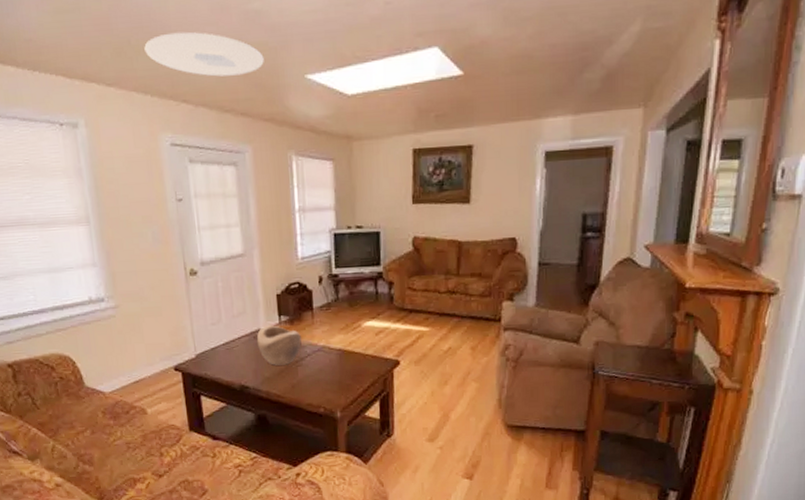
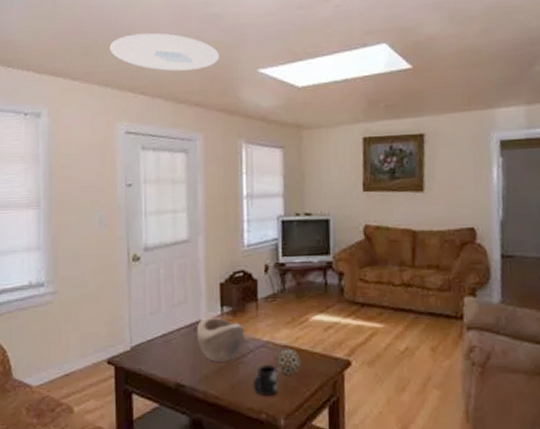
mug: none [311,367,335,393] -> present [252,365,279,395]
decorative ball: none [332,351,355,375] -> present [276,348,301,376]

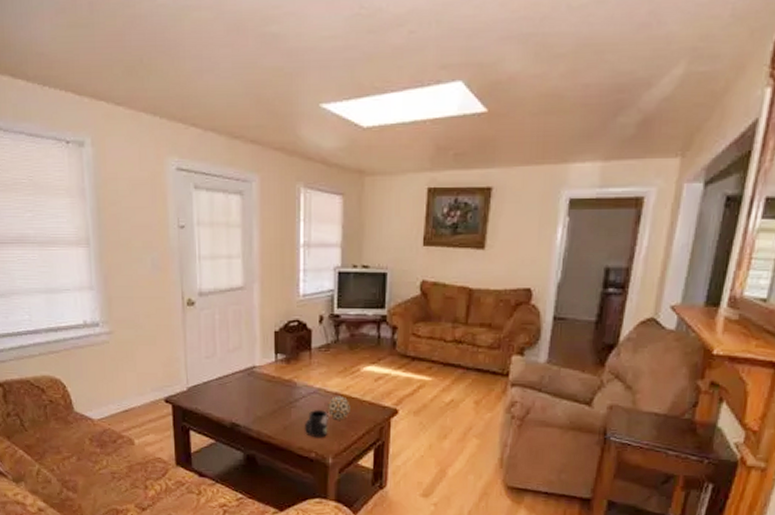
ceiling light: present [110,33,219,71] -> none [156,52,278,101]
decorative bowl: present [196,316,244,362] -> none [251,363,297,405]

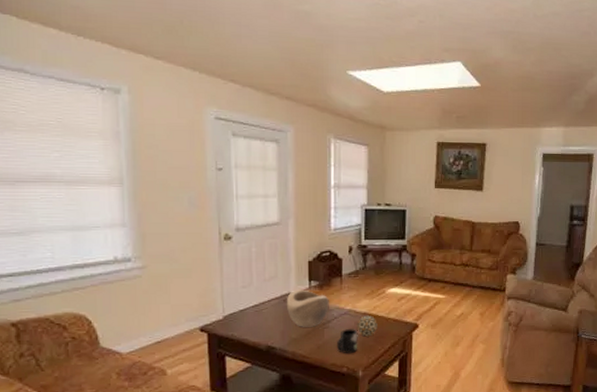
decorative bowl: none [251,363,297,405] -> present [286,289,329,327]

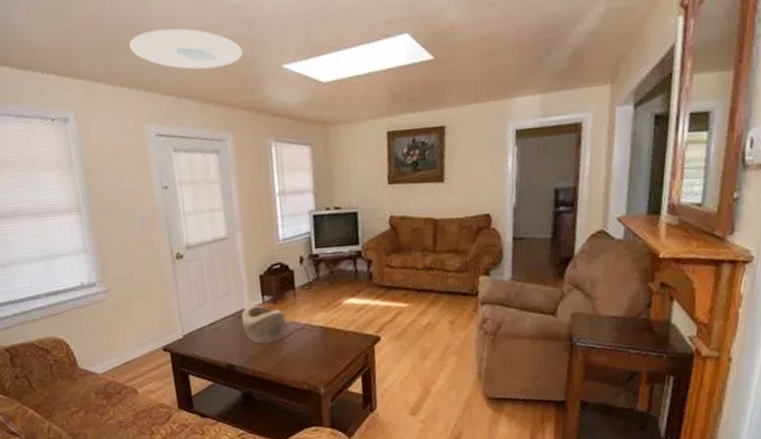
ceiling light: none [196,19,311,64] -> present [129,28,243,70]
mug: present [336,329,358,353] -> none [295,344,318,370]
decorative ball: present [357,315,377,337] -> none [314,329,336,352]

